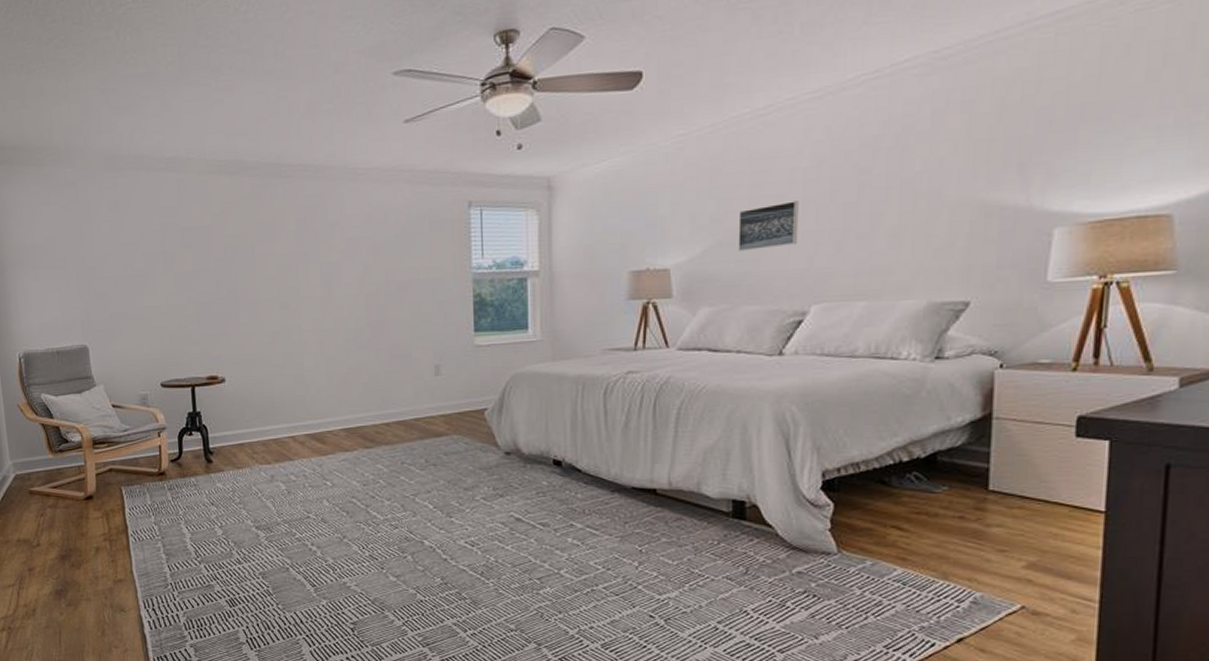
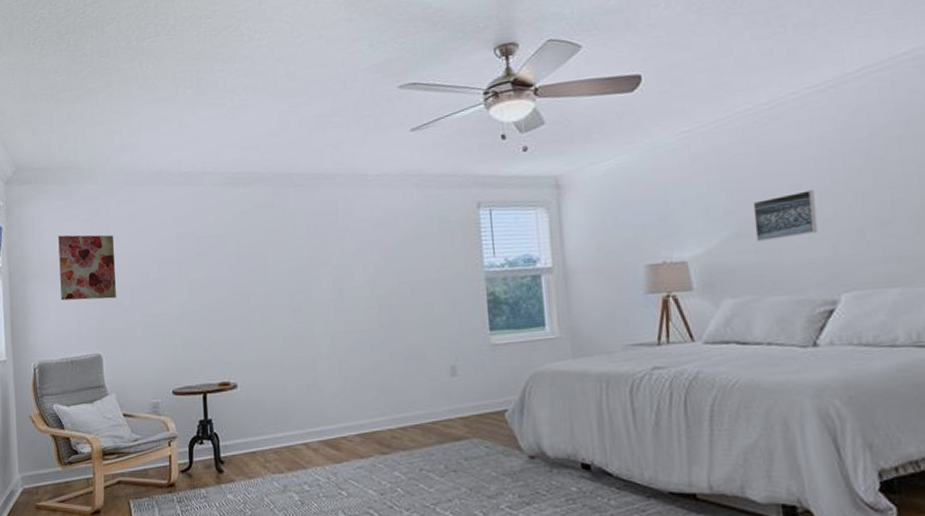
wall art: none [37,221,100,290] -> present [58,235,116,301]

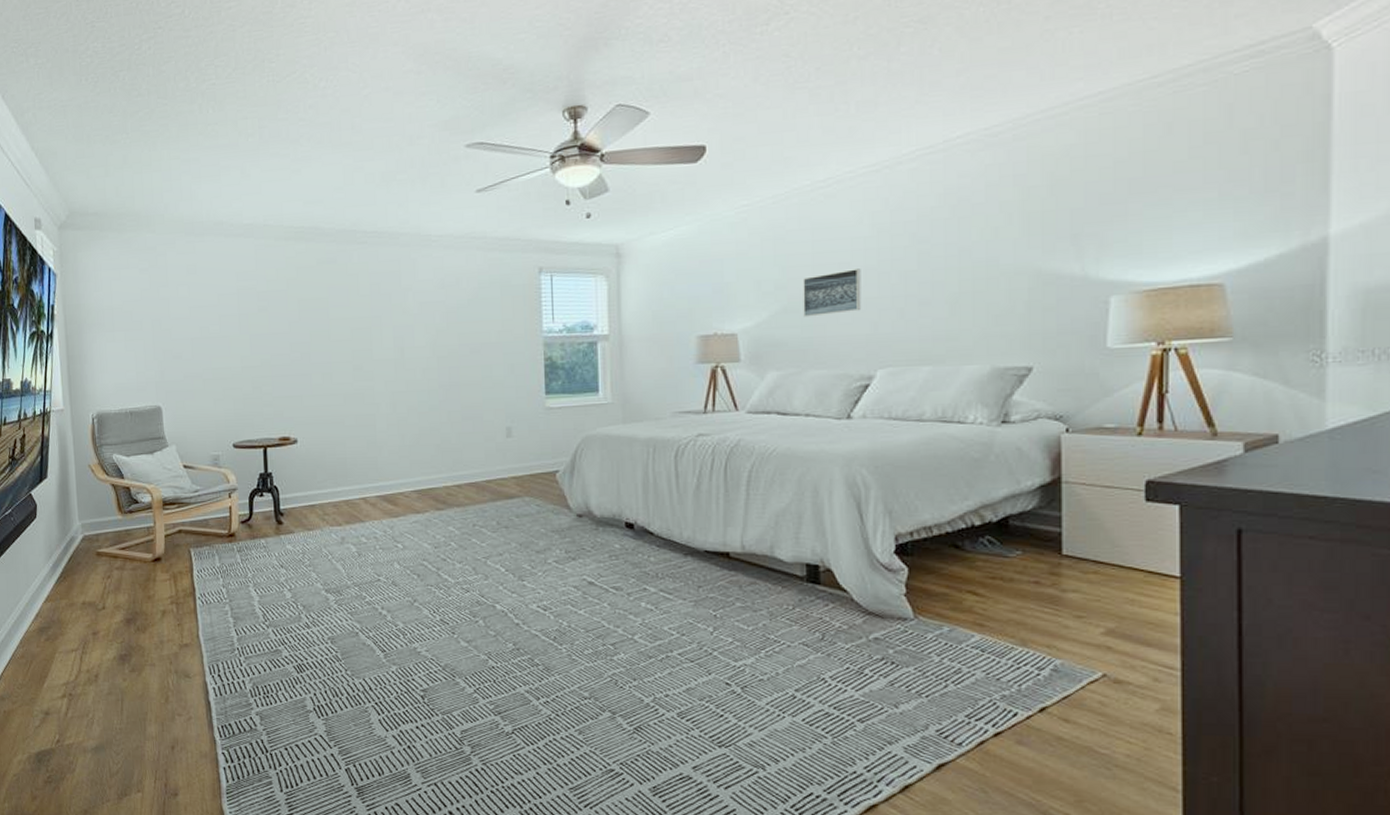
wall art: present [58,235,116,301] -> none [115,284,176,351]

